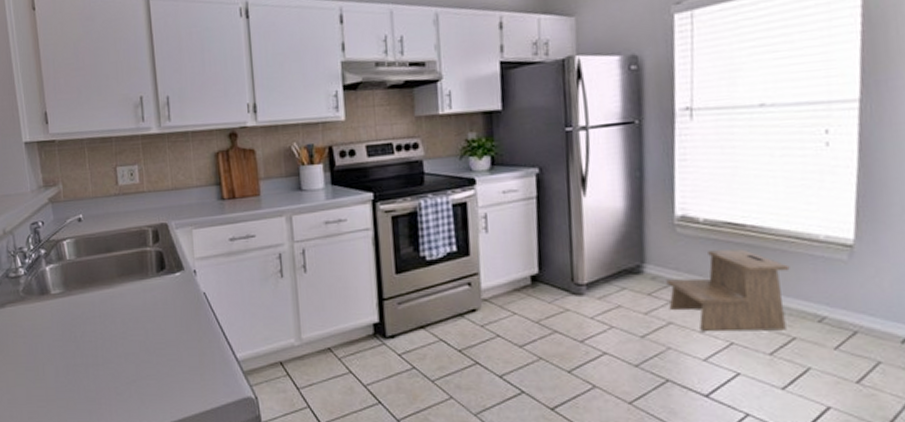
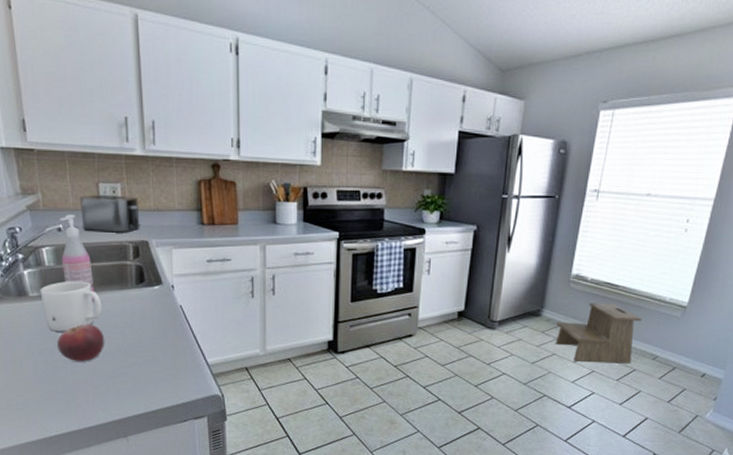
mug: none [61,273,123,331] -> present [40,281,102,332]
fruit: none [78,320,127,364] -> present [57,324,105,362]
soap dispenser: none [79,202,115,294] -> present [59,214,95,300]
toaster: none [99,177,159,219] -> present [80,194,140,233]

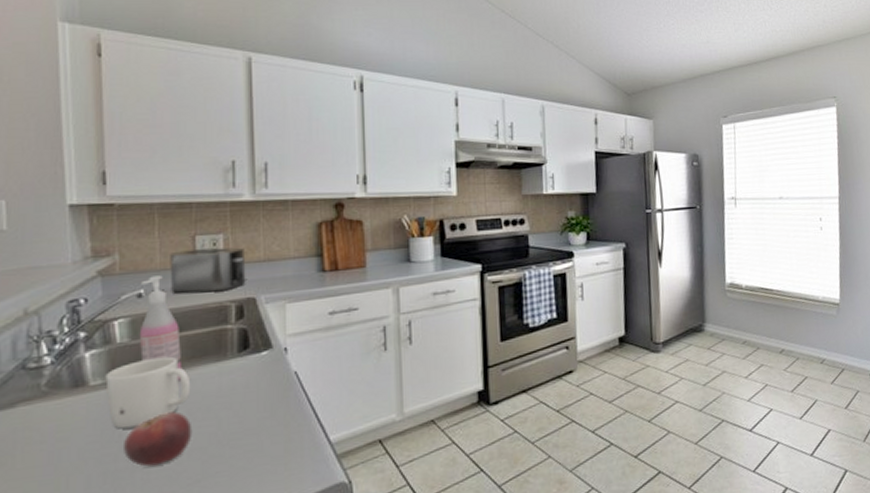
step stool: present [555,303,643,364] -> none [721,309,802,376]

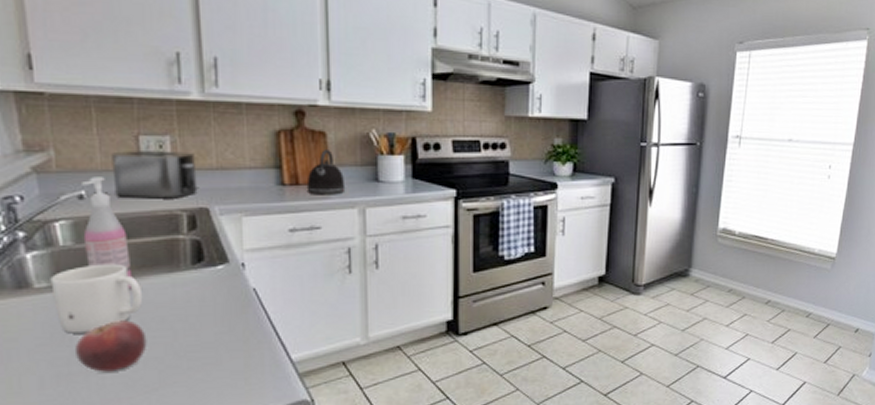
kettle: none [345,236,381,279] -> present [306,150,346,195]

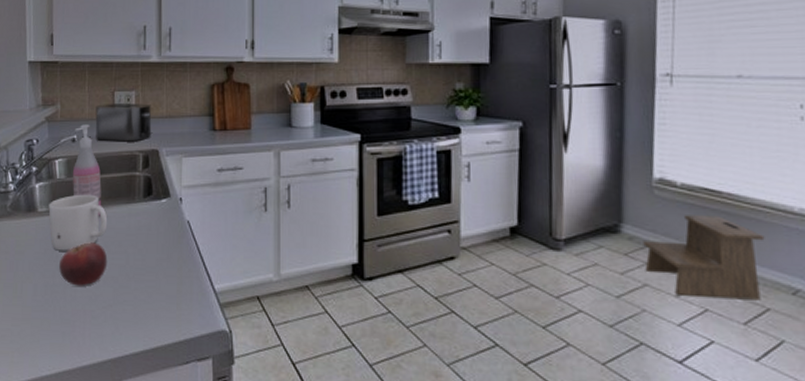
kettle: present [306,150,346,195] -> none [232,99,264,139]
step stool: none [705,258,793,325] -> present [643,215,765,301]

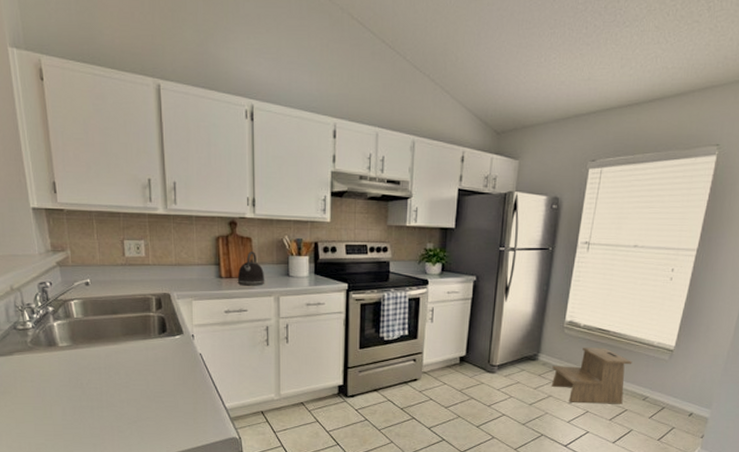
mug: present [48,194,108,251] -> none [69,331,127,379]
fruit: present [59,242,108,286] -> none [84,372,130,407]
soap dispenser: present [72,124,102,216] -> none [86,269,120,349]
toaster: present [95,102,152,142] -> none [106,250,162,286]
kettle: none [232,99,264,139] -> present [237,251,265,286]

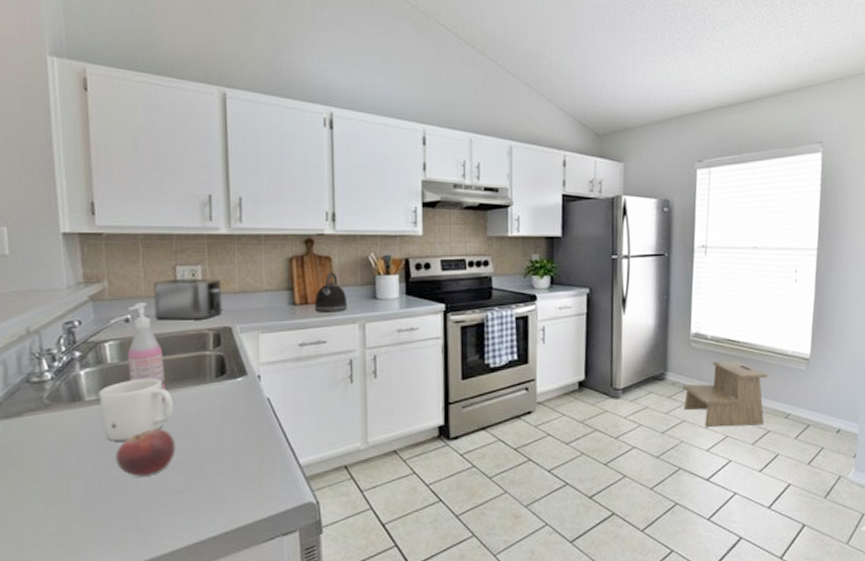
mug: none [69,331,127,379] -> present [99,378,174,441]
fruit: none [84,372,130,407] -> present [116,428,176,476]
soap dispenser: none [86,269,120,349] -> present [127,302,166,400]
toaster: none [106,250,162,286] -> present [153,277,223,321]

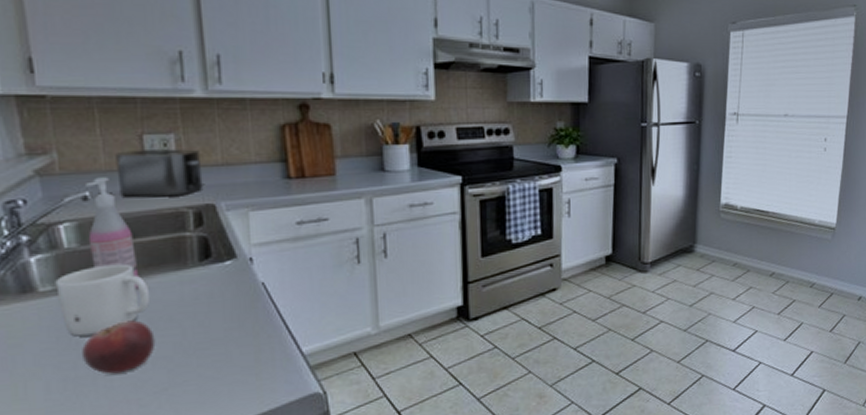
kettle: present [314,272,348,313] -> none [312,142,352,187]
step stool: present [682,361,768,427] -> none [711,231,795,298]

